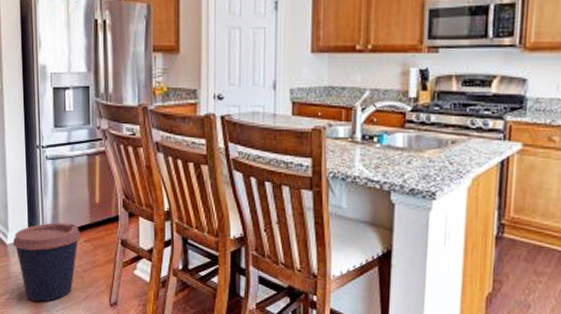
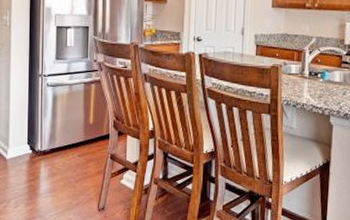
coffee cup: present [12,222,81,302] -> none [12,140,75,209]

